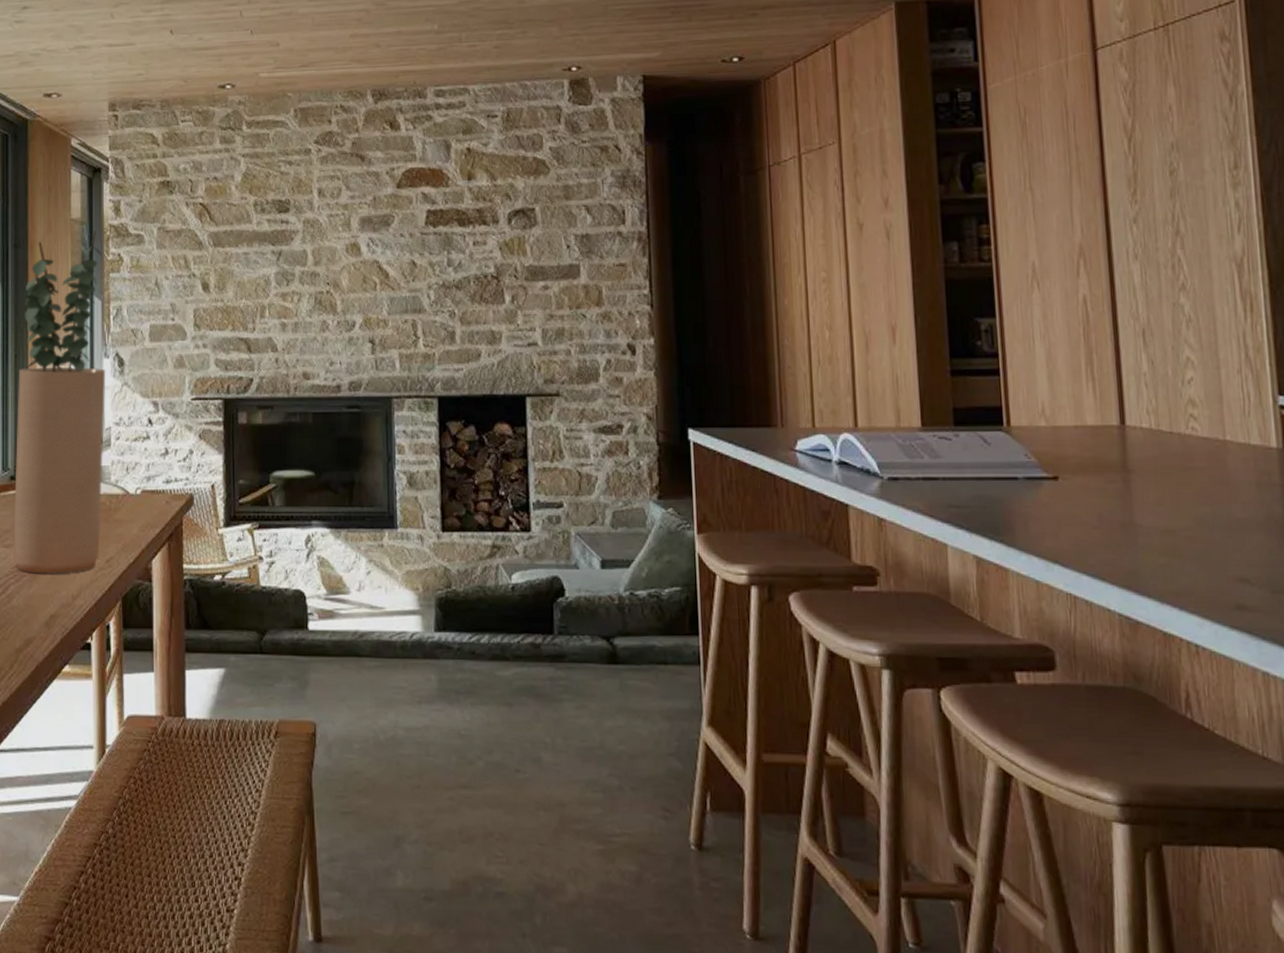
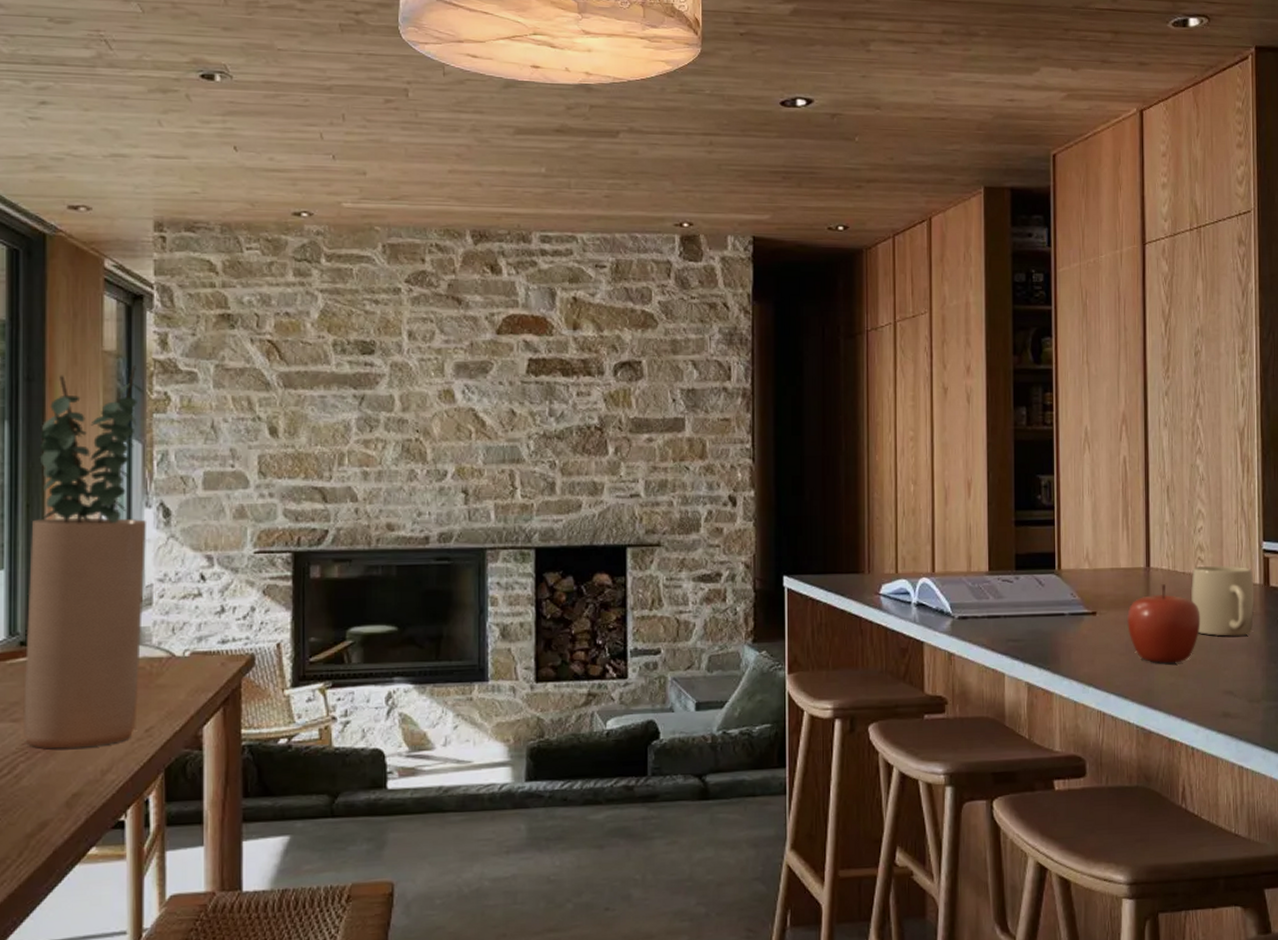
fruit: none [1097,446,1198,541] -> present [1126,584,1201,664]
mug: none [1181,424,1272,511] -> present [1190,565,1254,637]

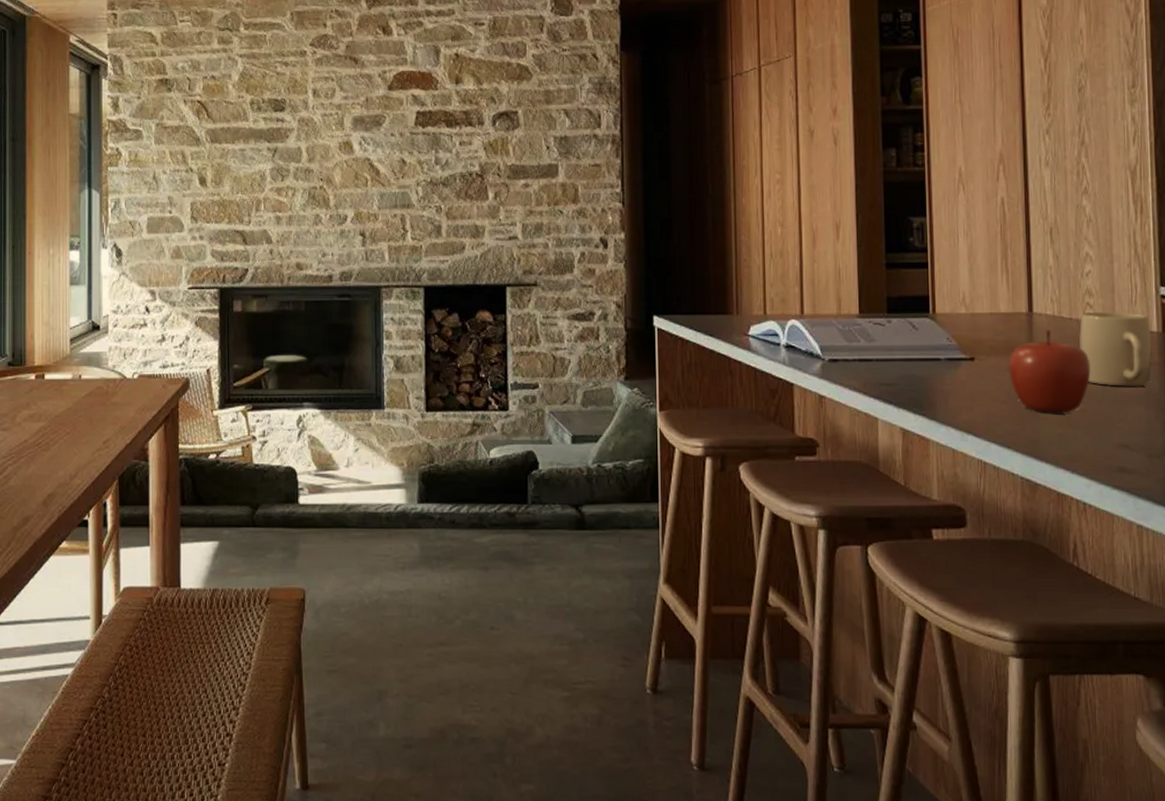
vase: present [22,365,147,750] -> none [10,126,104,455]

